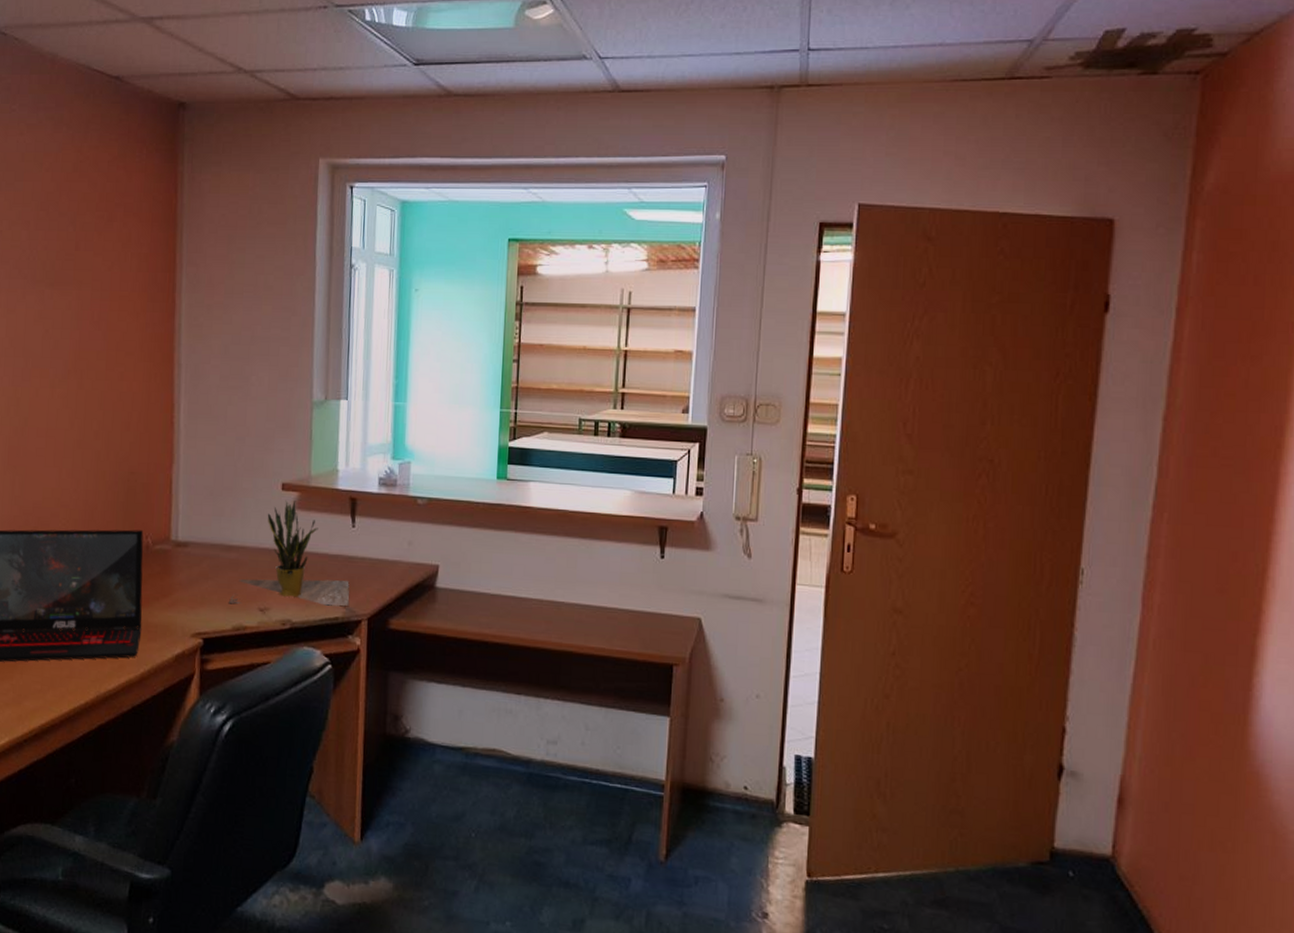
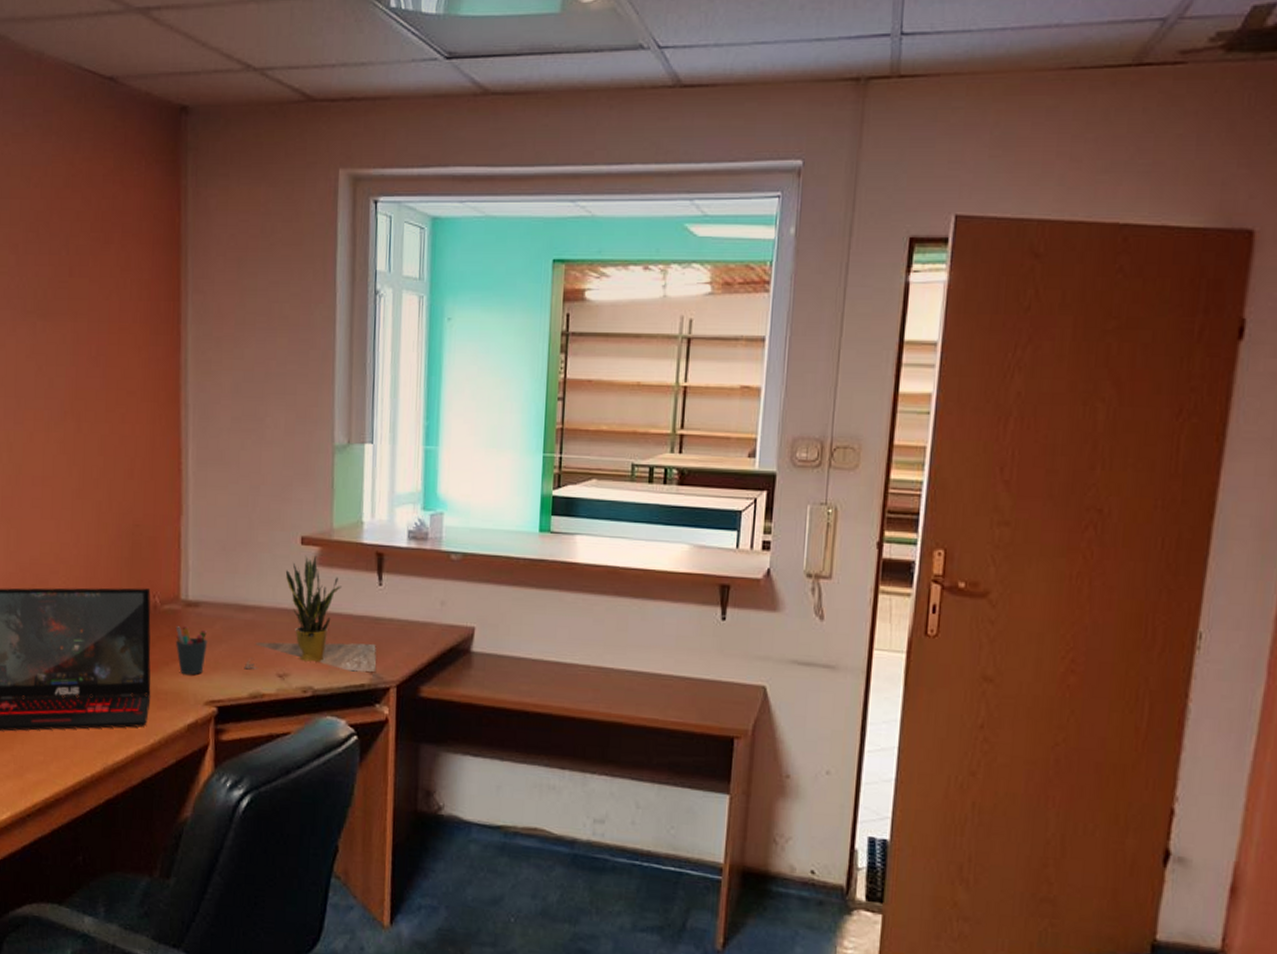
pen holder: none [165,564,195,610] -> present [175,625,208,675]

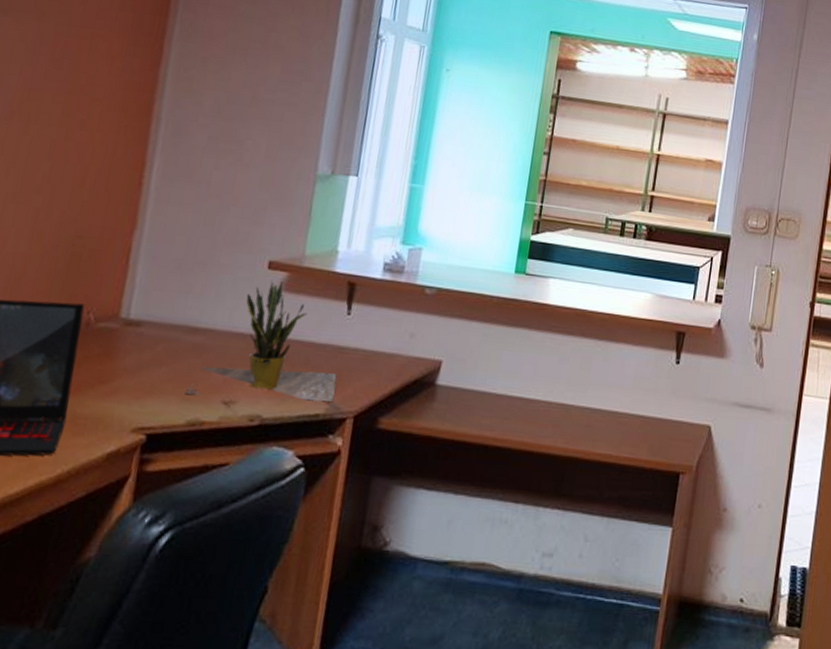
pen holder: present [175,625,208,675] -> none [106,345,146,400]

